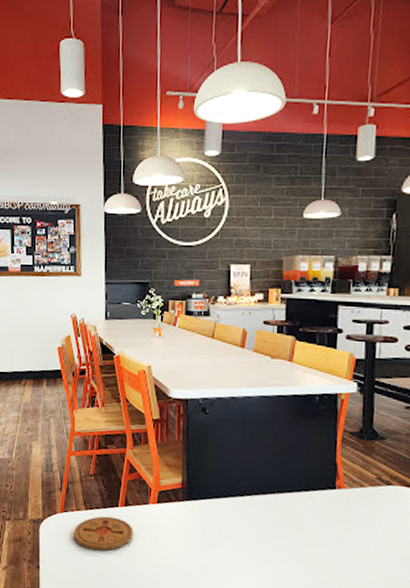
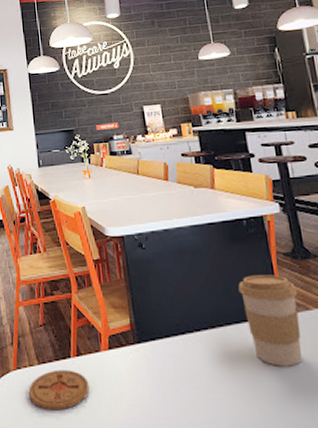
coffee cup: none [297,449,356,535] -> present [238,275,302,366]

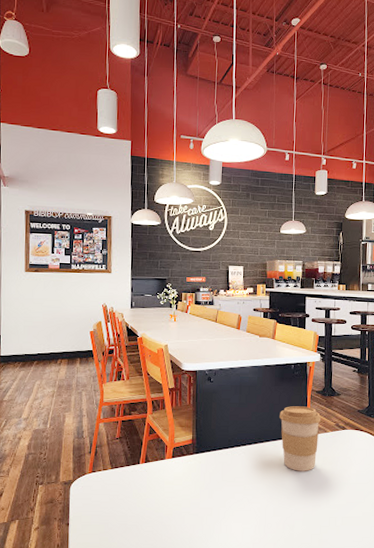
coaster: present [28,369,90,411] -> none [100,473,152,504]

